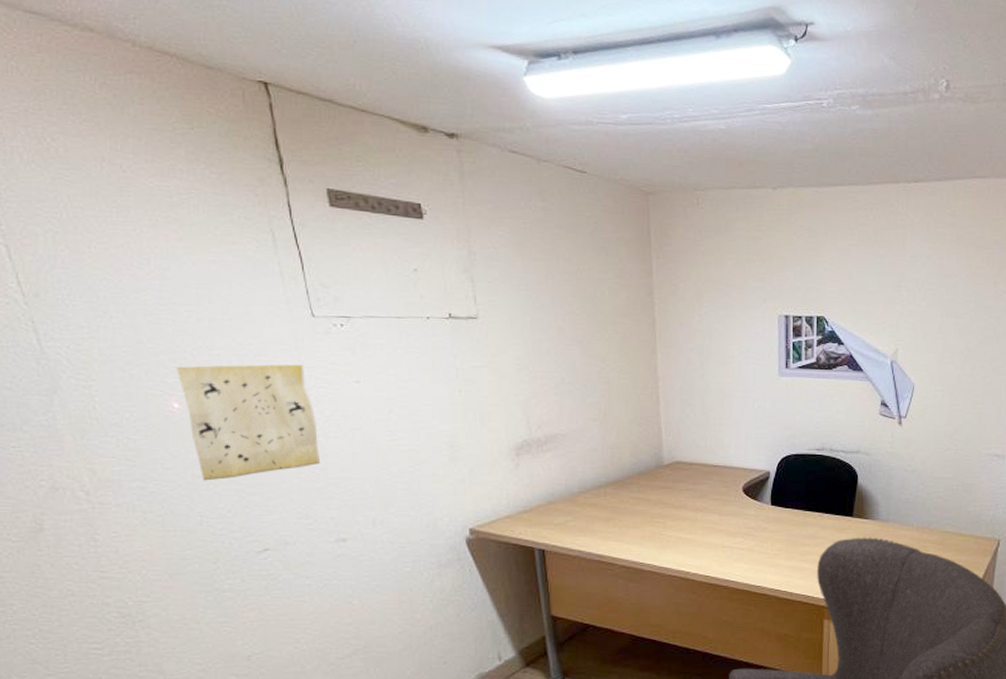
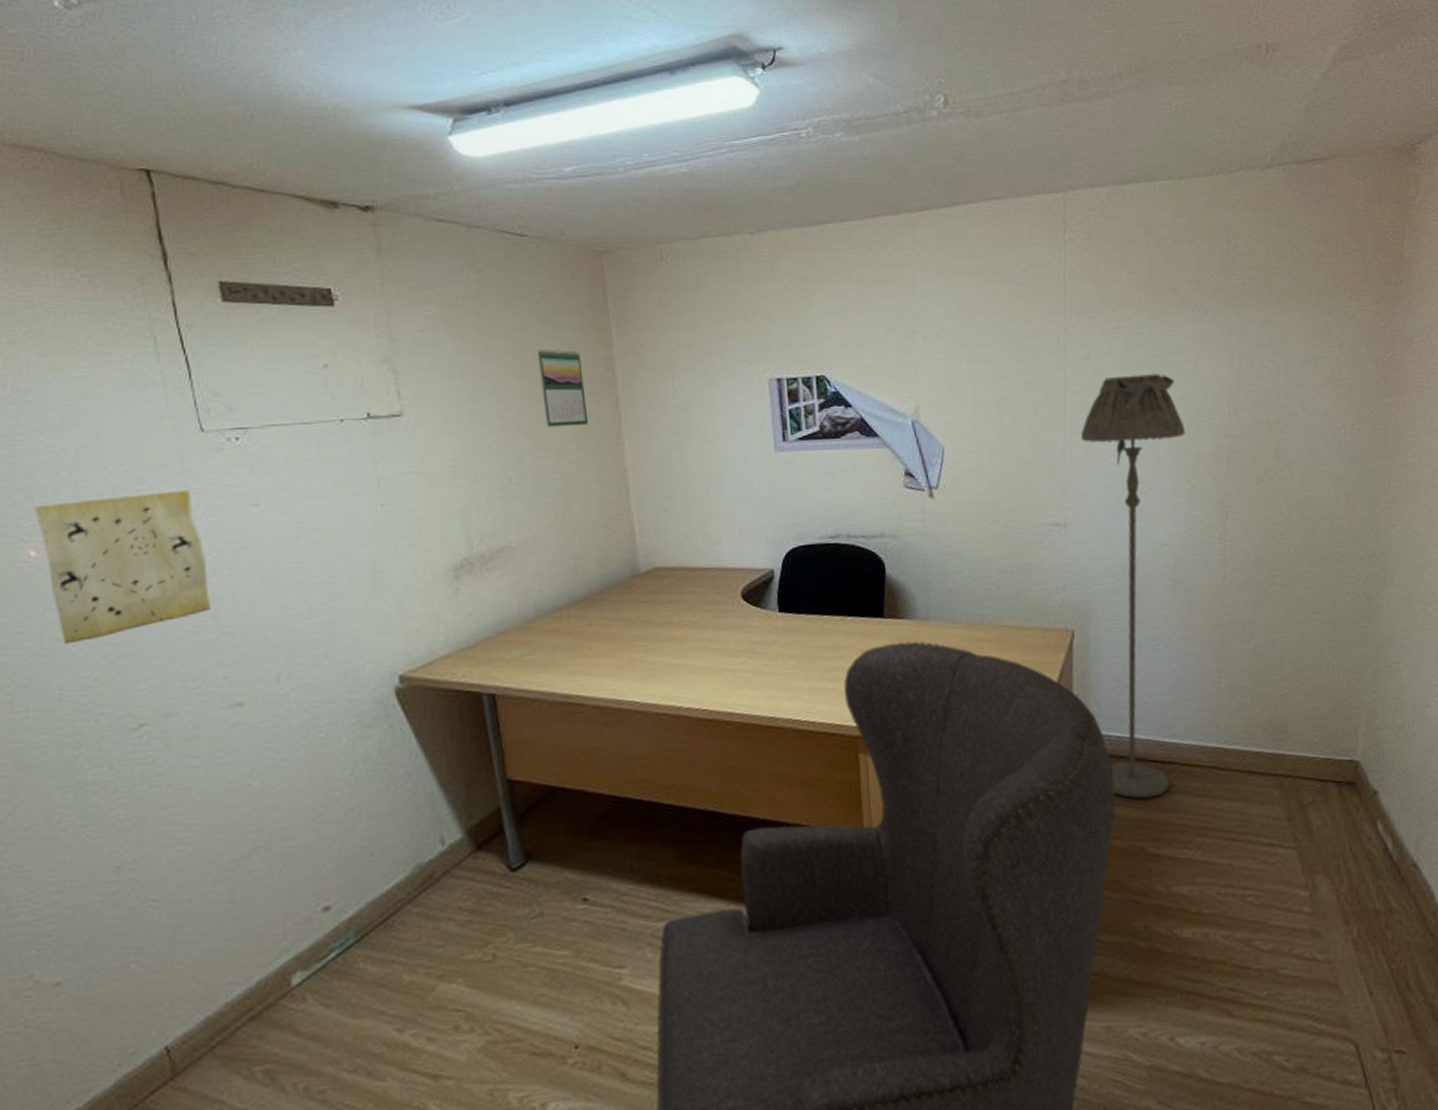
calendar: none [591,272,630,341] -> present [537,348,589,428]

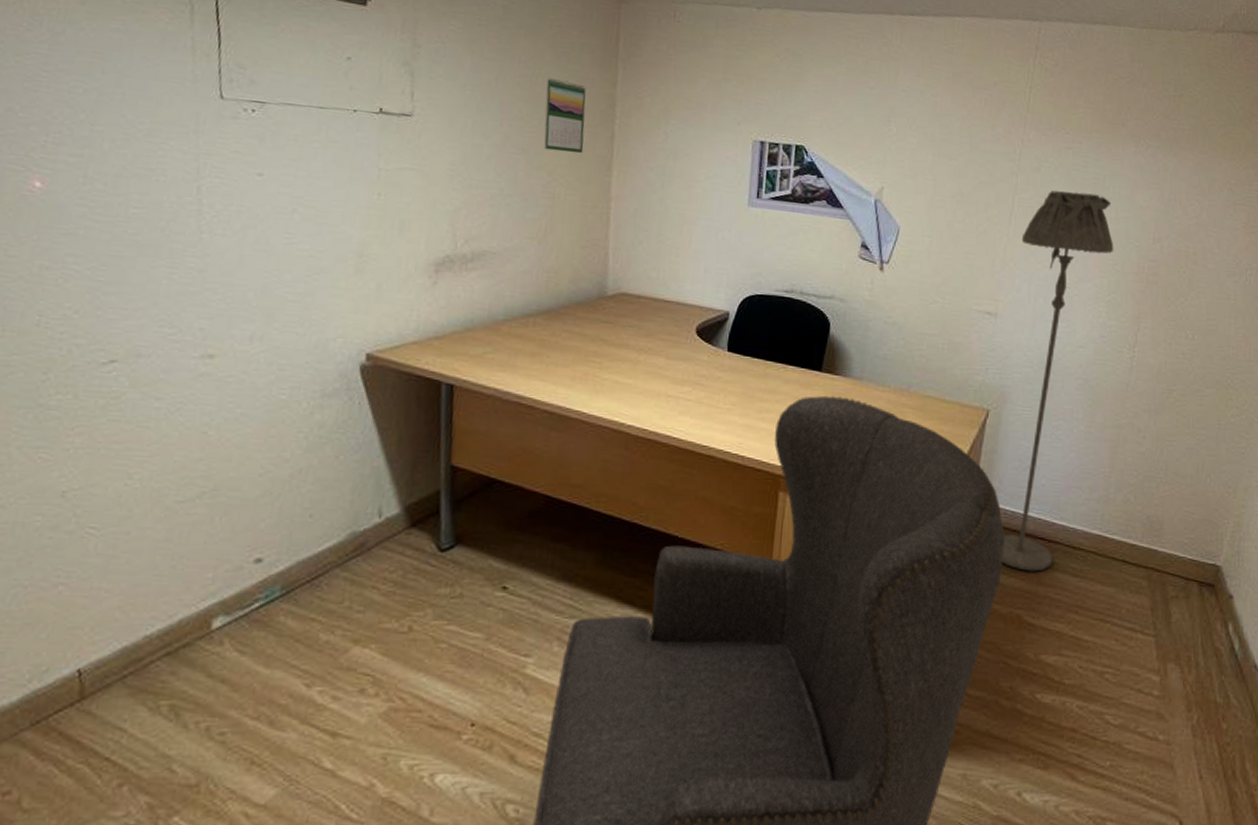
map: present [33,490,212,644] -> none [46,140,203,275]

